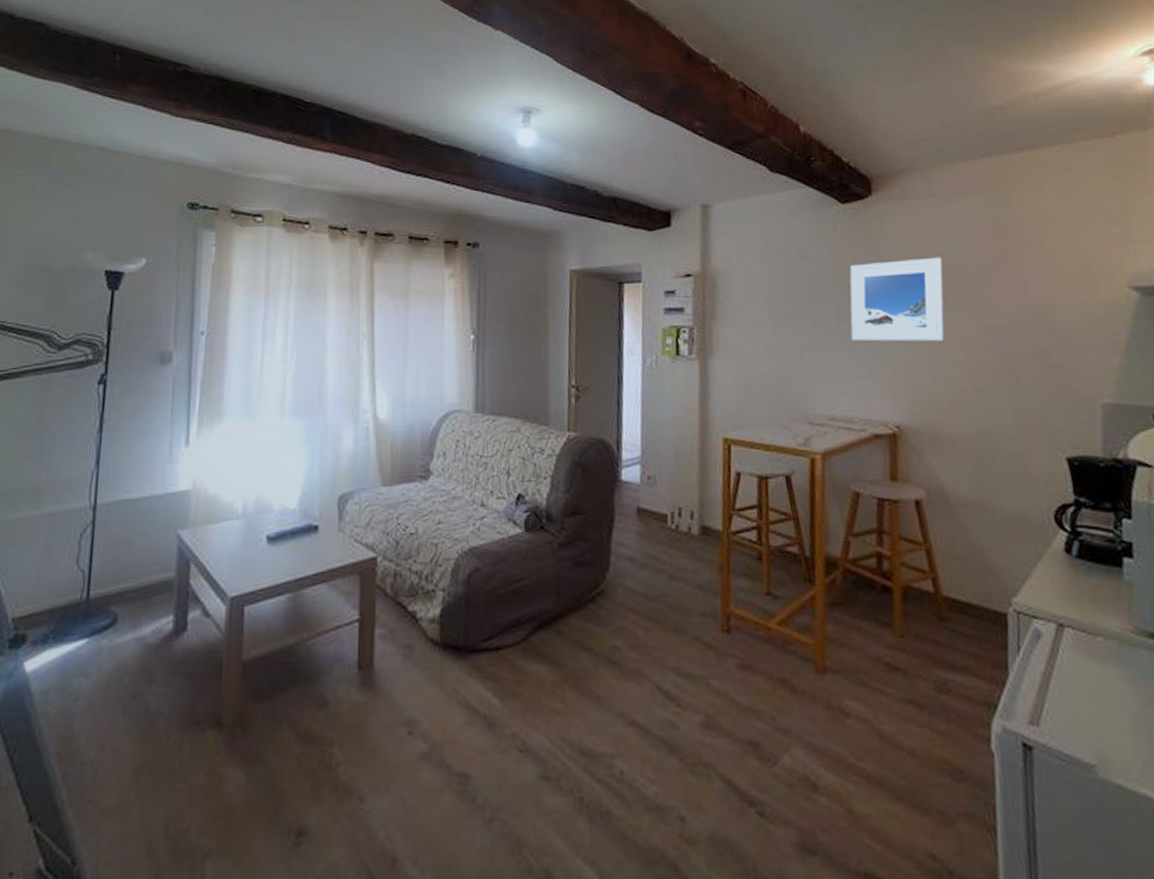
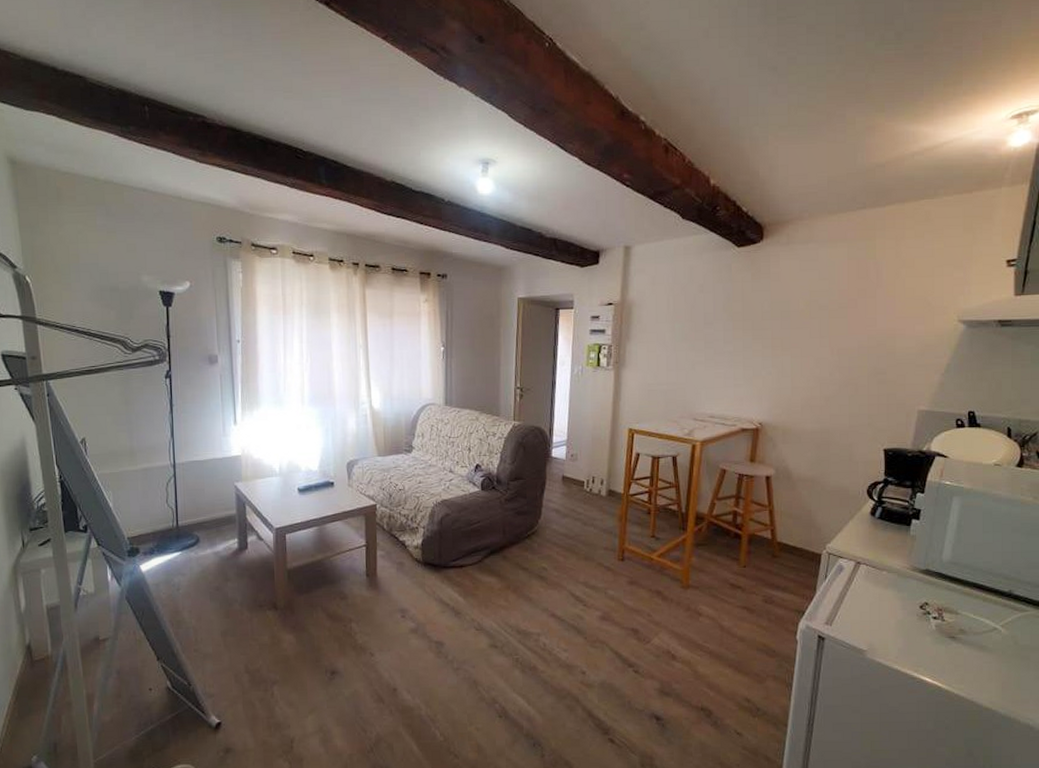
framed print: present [849,257,945,342] -> none [733,293,813,361]

